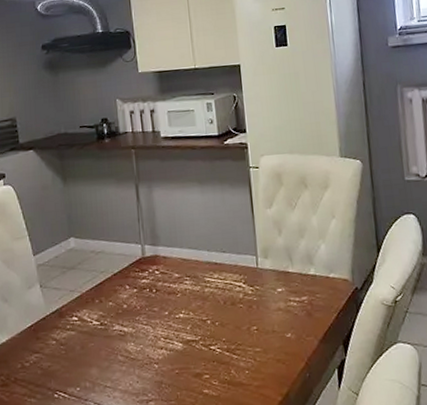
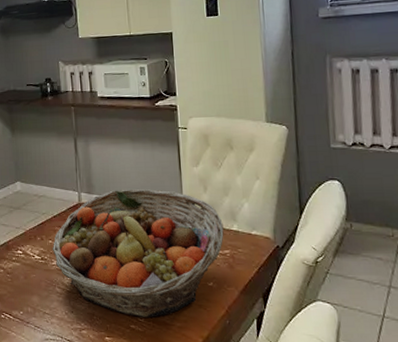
fruit basket: none [112,236,301,380] -> present [52,188,224,317]

